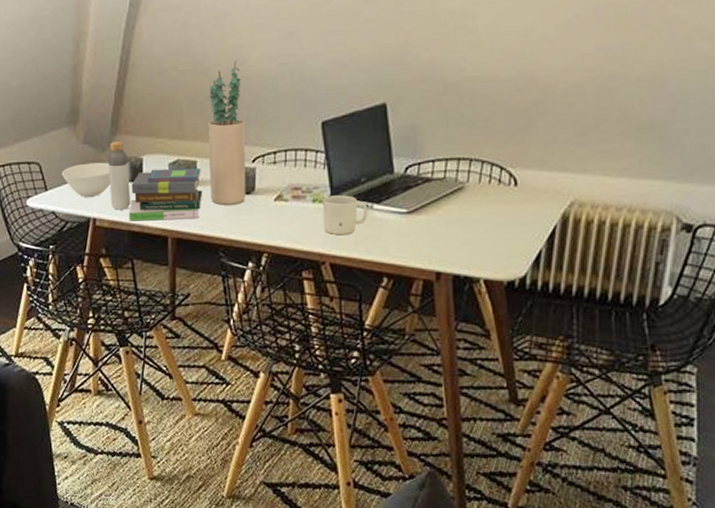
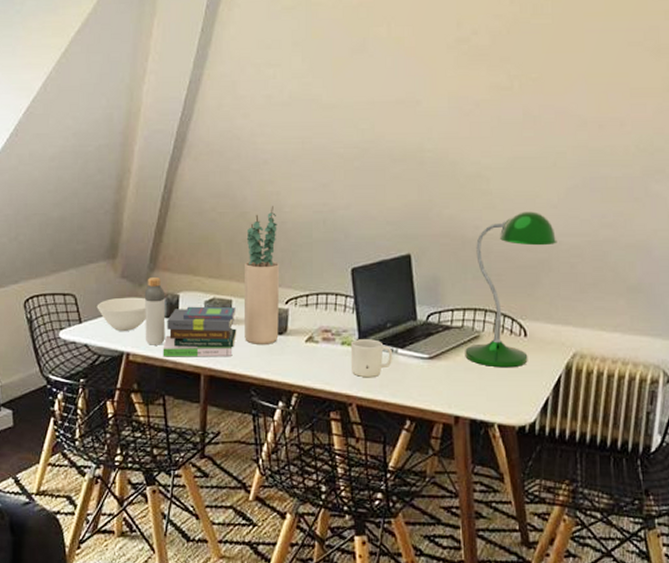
desk lamp: none [447,48,554,220] -> present [465,211,557,368]

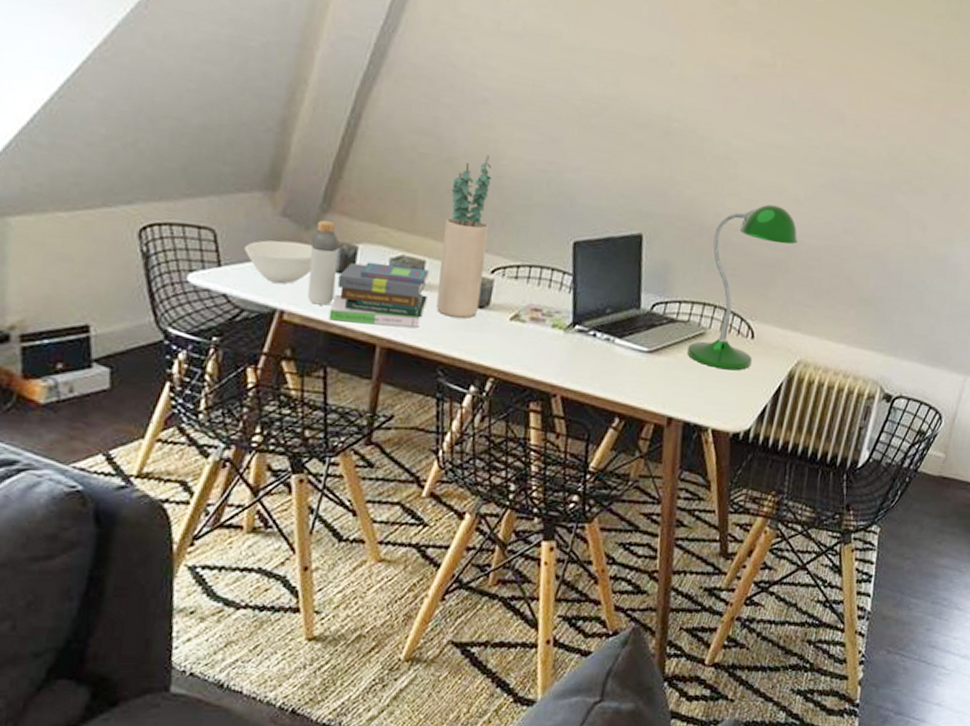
mug: present [350,339,393,378] -> none [559,323,610,368]

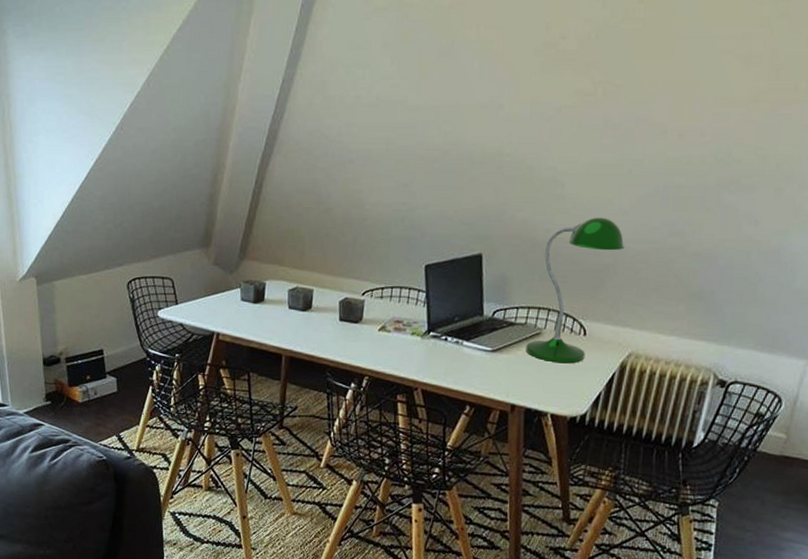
bowl: present [244,240,314,284] -> none [191,282,236,313]
bottle: present [307,220,339,305] -> none [233,265,253,328]
books: present [328,262,429,327] -> none [249,293,316,340]
vase: present [436,155,492,318] -> none [323,203,359,331]

